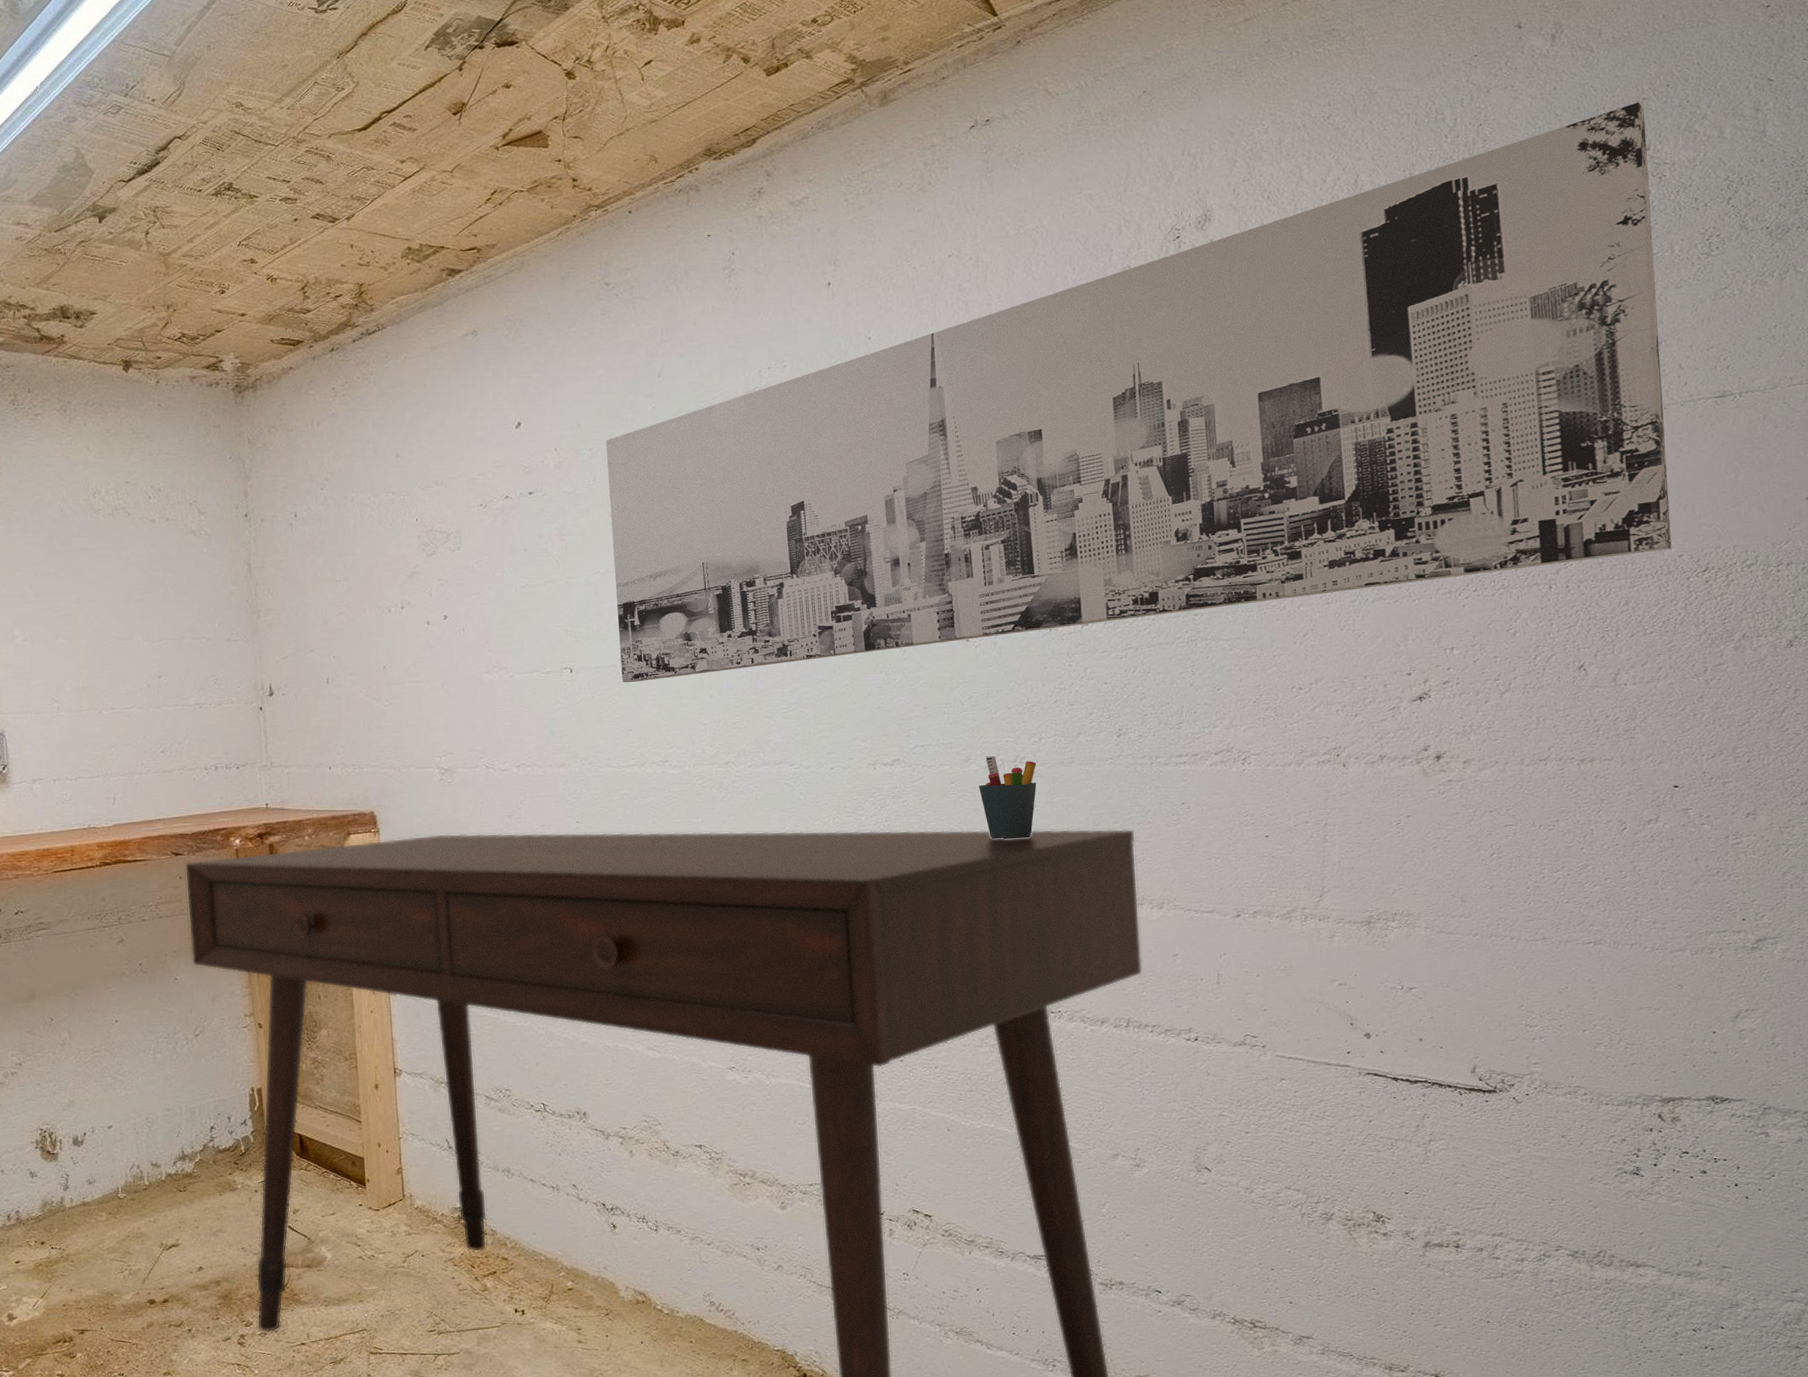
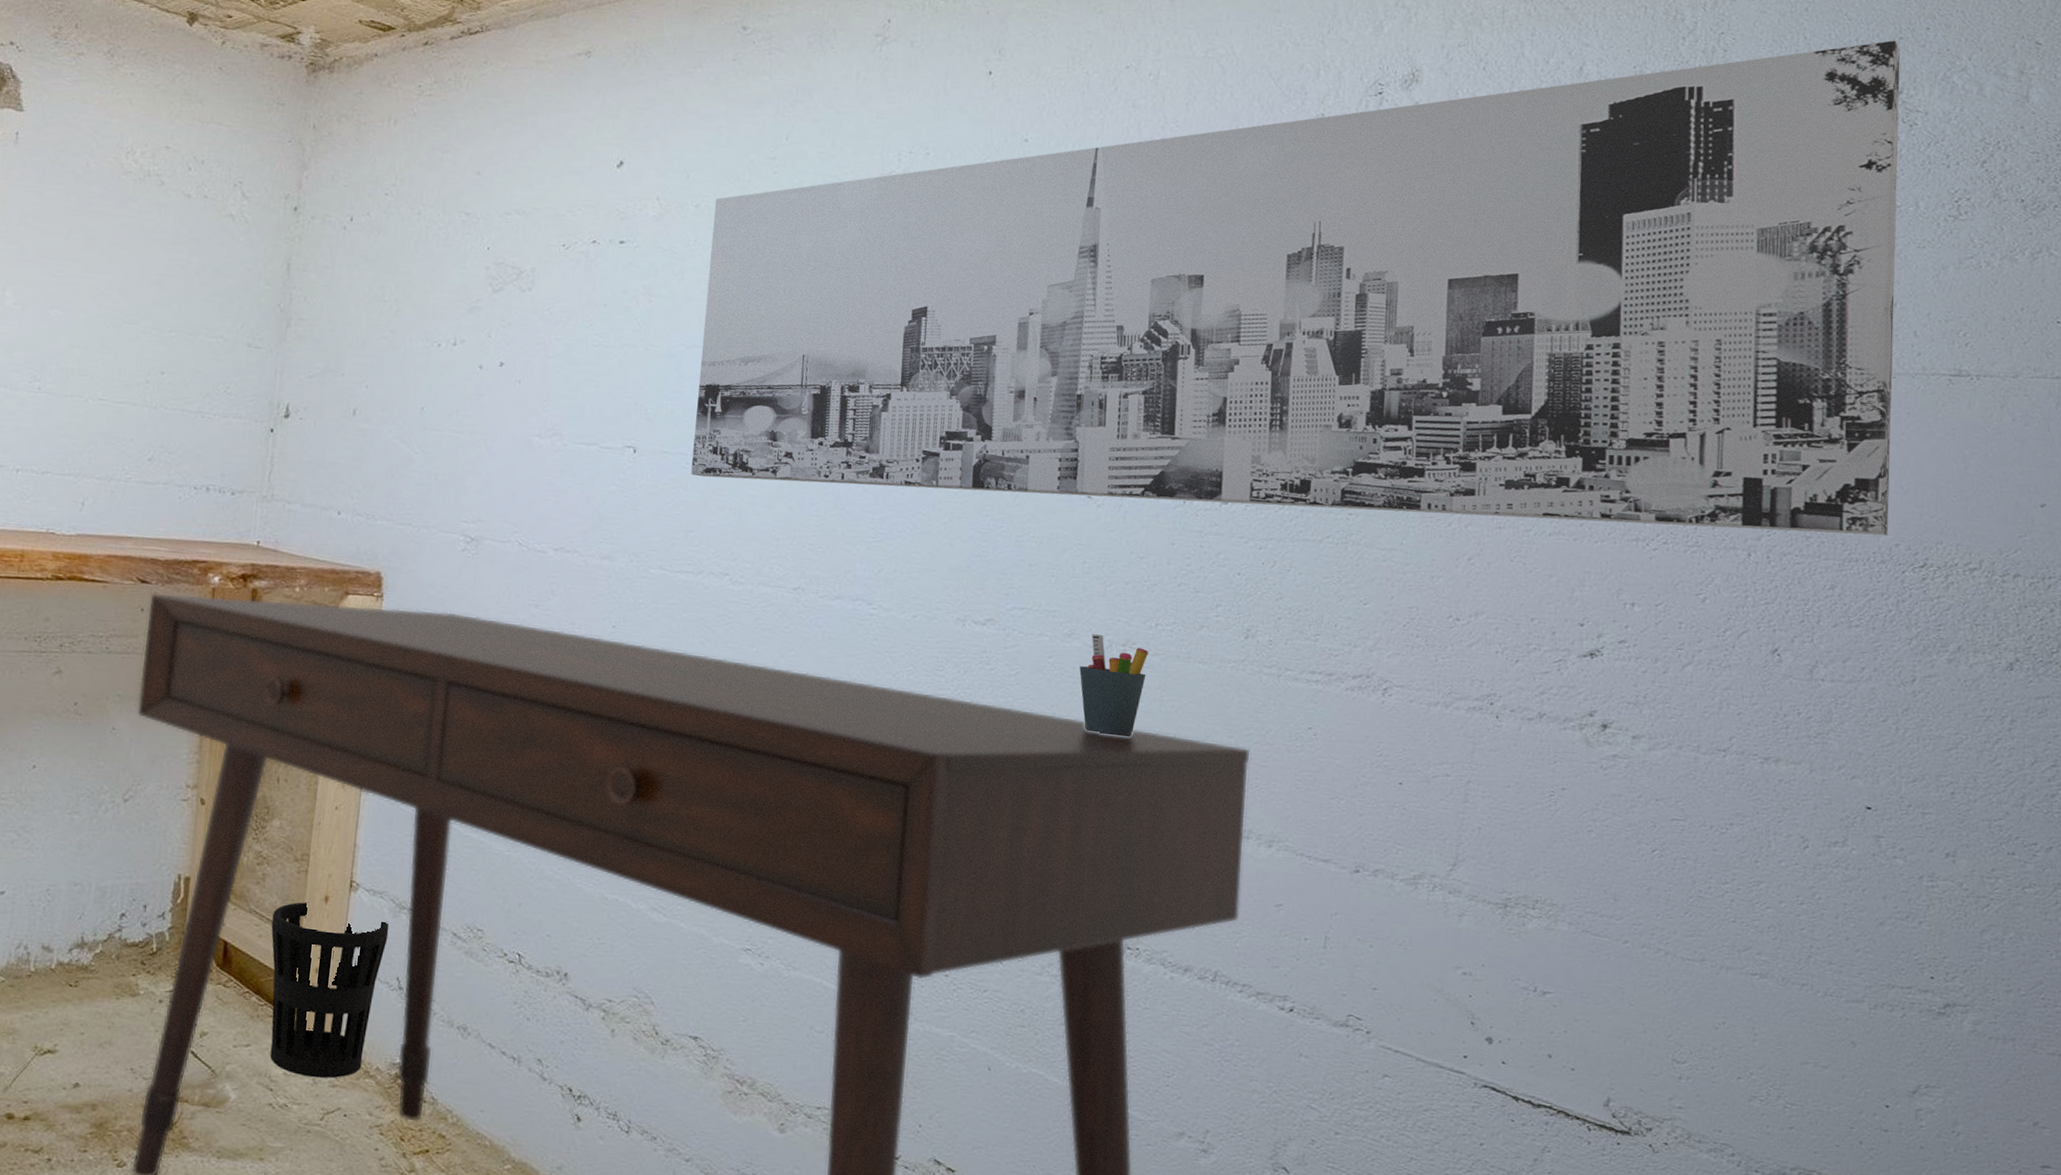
wastebasket: none [335,1091,433,1231] -> present [270,901,389,1079]

